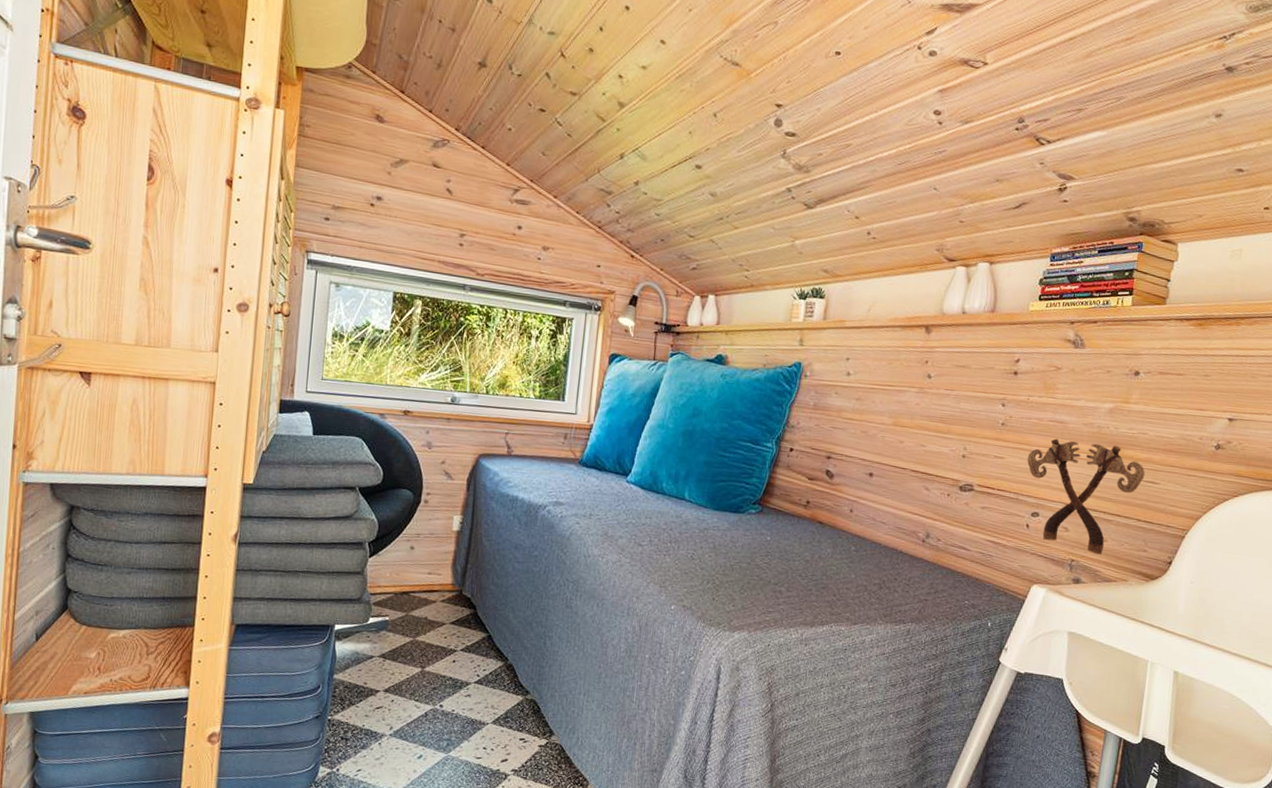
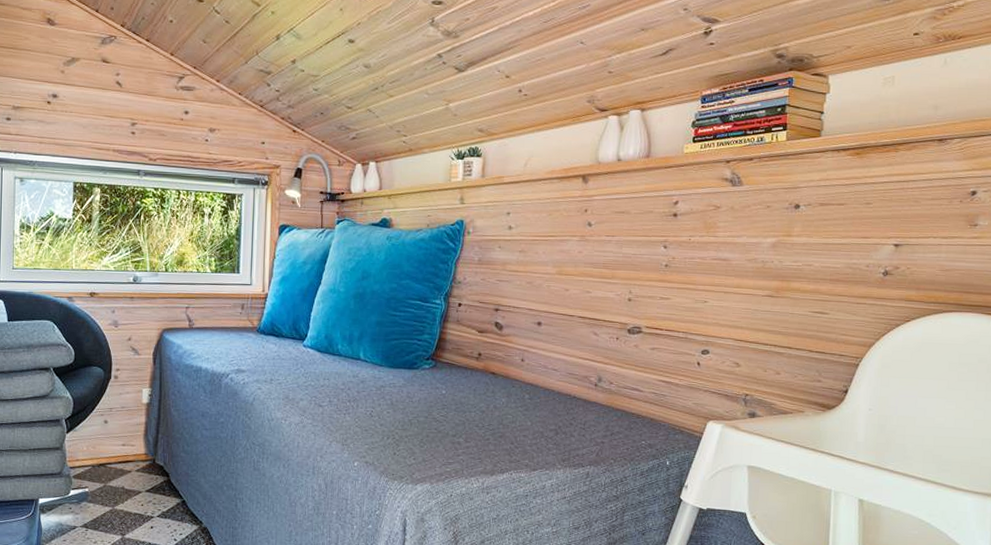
decorative ornament: present [1027,438,1146,555] -> none [693,276,814,388]

